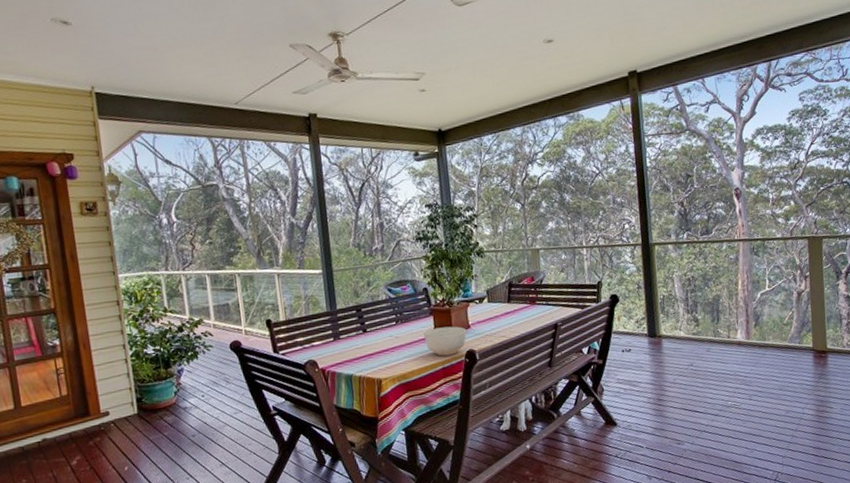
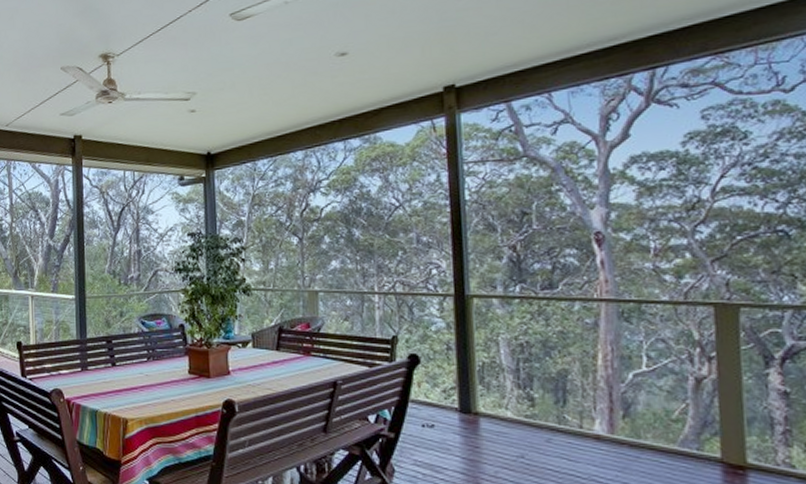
bowl: present [424,326,467,356] -> none [177,370,226,403]

